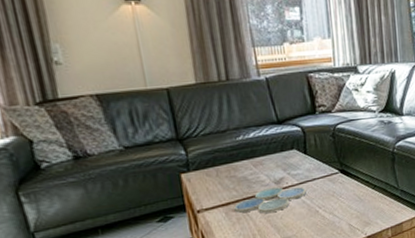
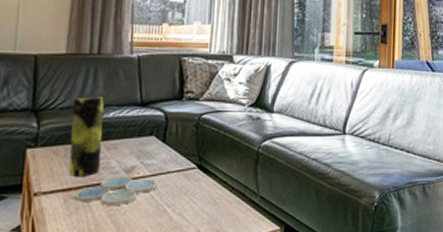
vase: none [214,119,252,193] -> present [69,95,104,176]

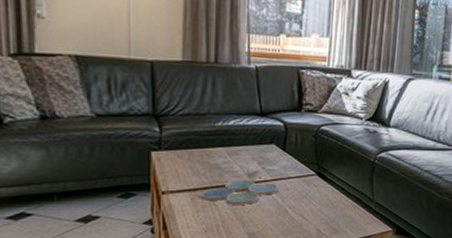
vase: present [69,95,104,176] -> none [194,104,225,178]

